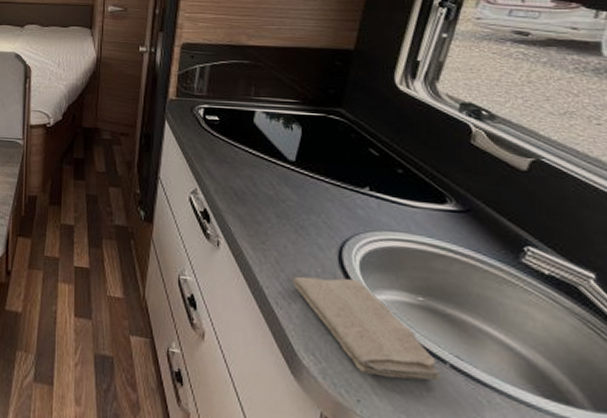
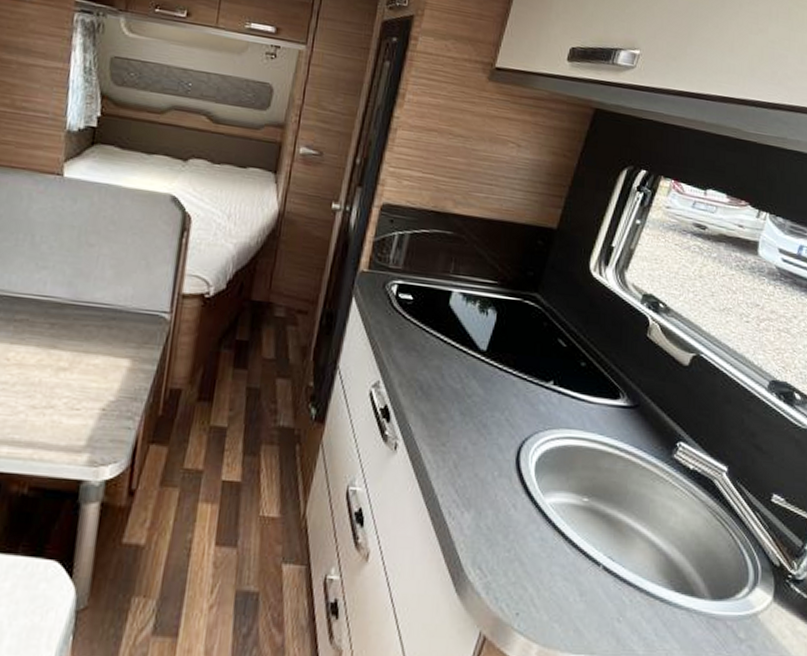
washcloth: present [292,276,441,381] -> none [467,481,594,586]

